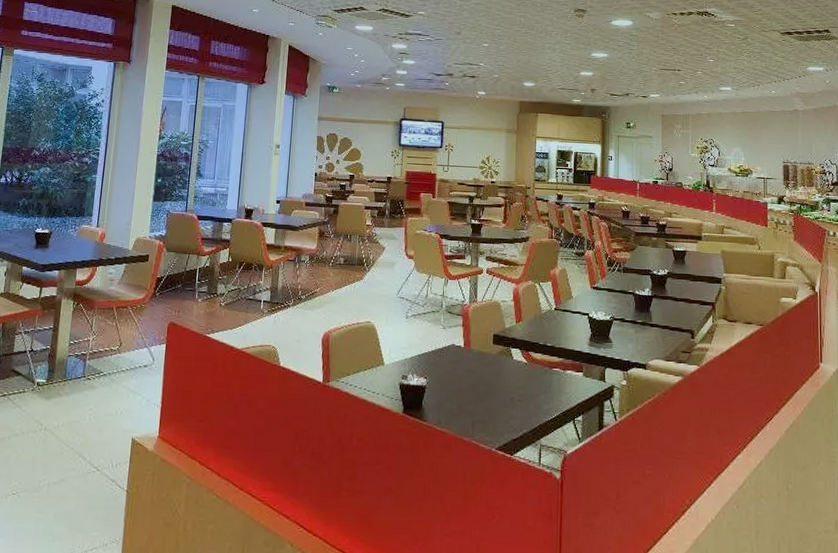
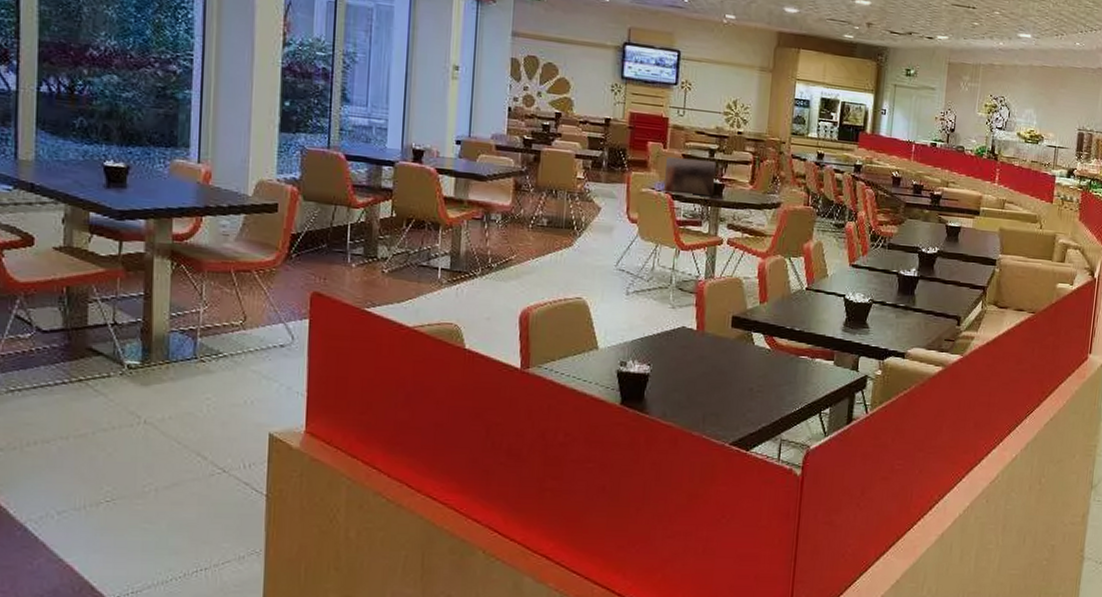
laptop: none [433,204,475,235] -> present [663,157,717,197]

